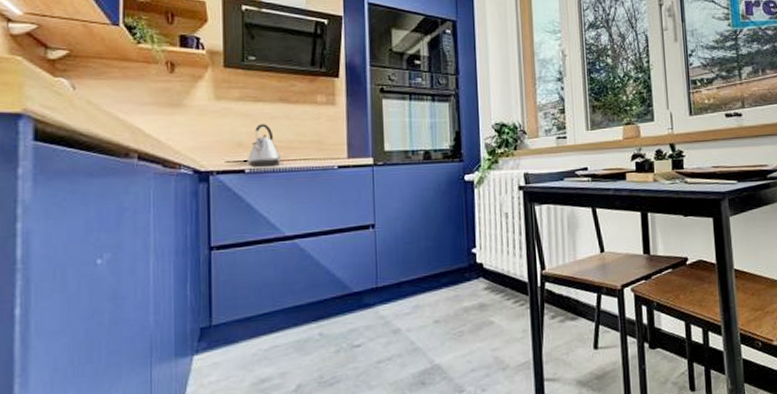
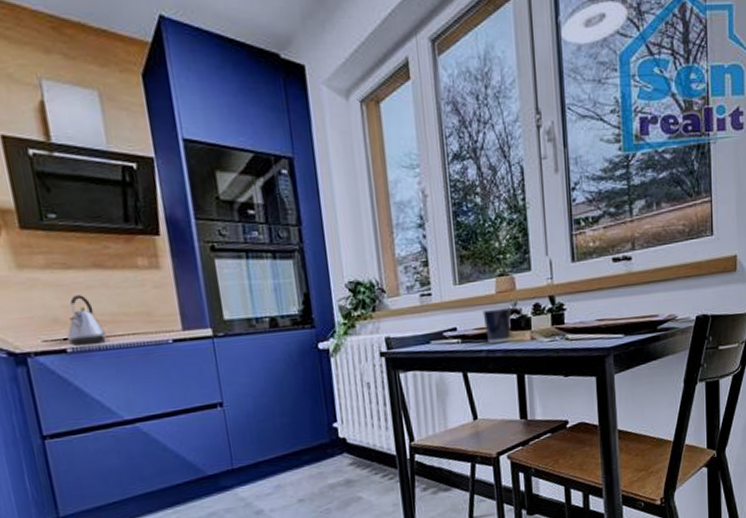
mug: none [611,152,637,183] -> present [482,307,512,343]

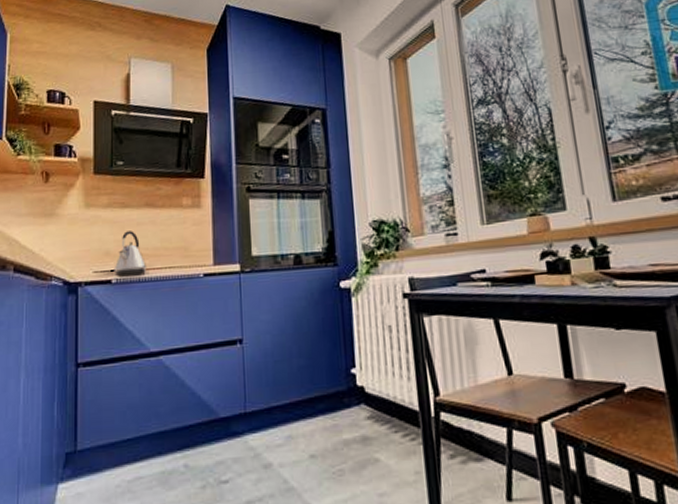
mug: present [482,307,512,343] -> none [514,248,549,288]

